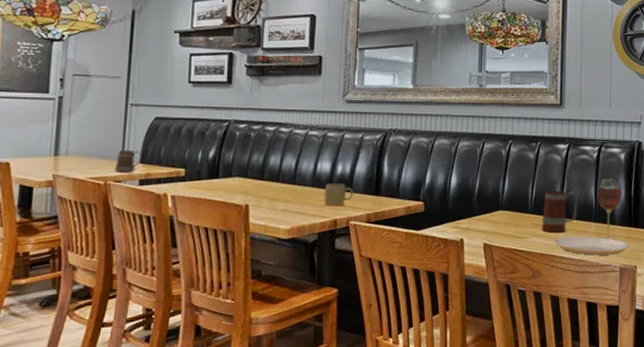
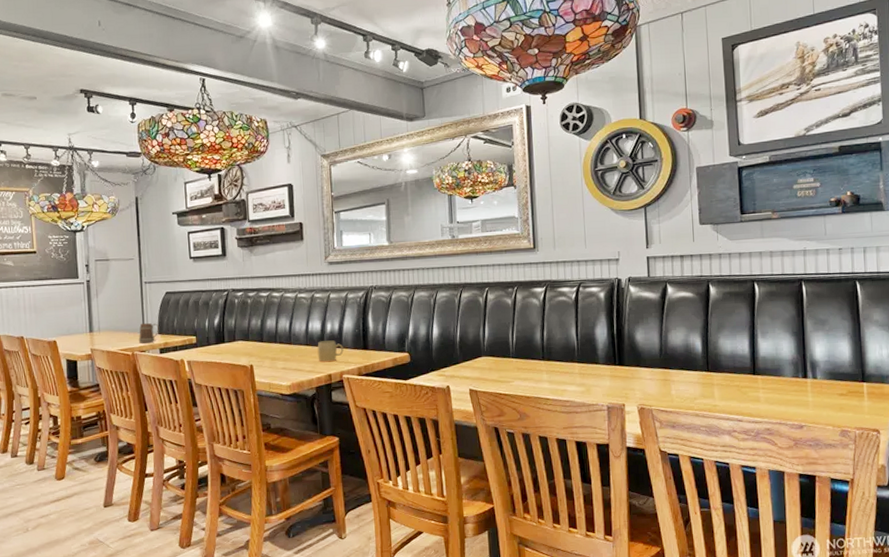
beer mug: present [542,190,579,234] -> none [524,333,560,376]
plate: present [554,236,629,255] -> none [539,377,615,396]
wineglass: present [598,177,622,241] -> none [579,317,605,381]

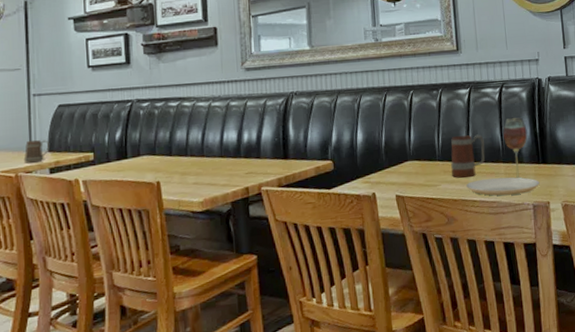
mug: present [317,340,344,363] -> none [233,150,262,175]
beer mug: none [524,333,560,376] -> present [451,134,485,178]
plate: none [539,377,615,396] -> present [465,177,540,196]
wineglass: none [579,317,605,381] -> present [503,117,528,179]

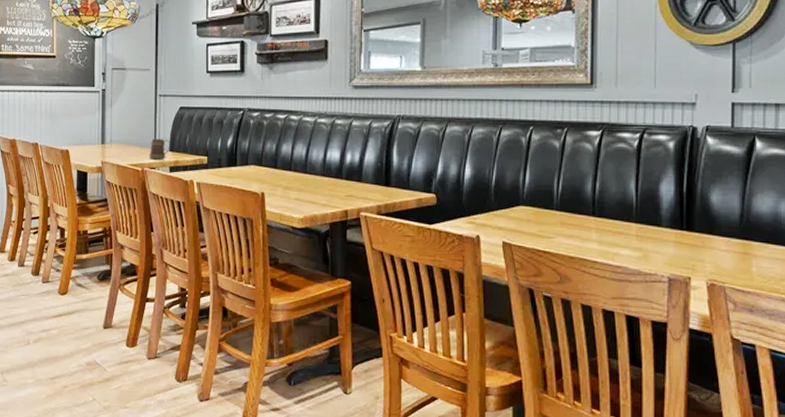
beer mug: present [451,134,485,178] -> none [570,184,615,235]
plate: present [465,177,540,196] -> none [585,238,680,263]
wineglass: present [503,117,528,179] -> none [639,170,671,246]

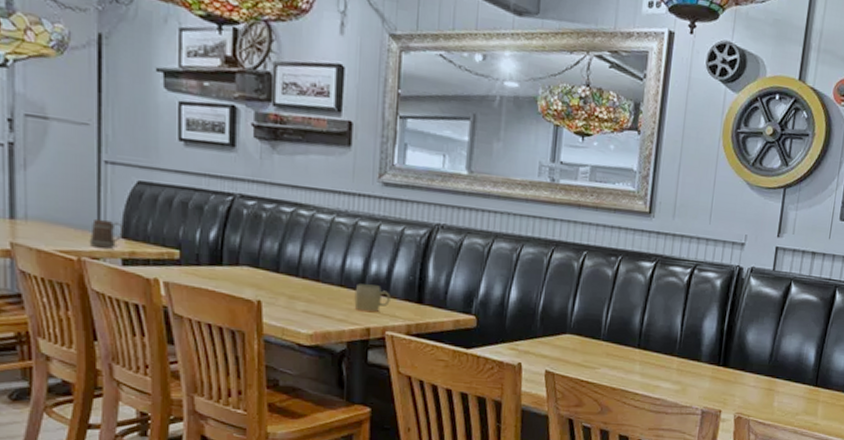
mug: none [334,173,363,197] -> present [354,284,391,313]

